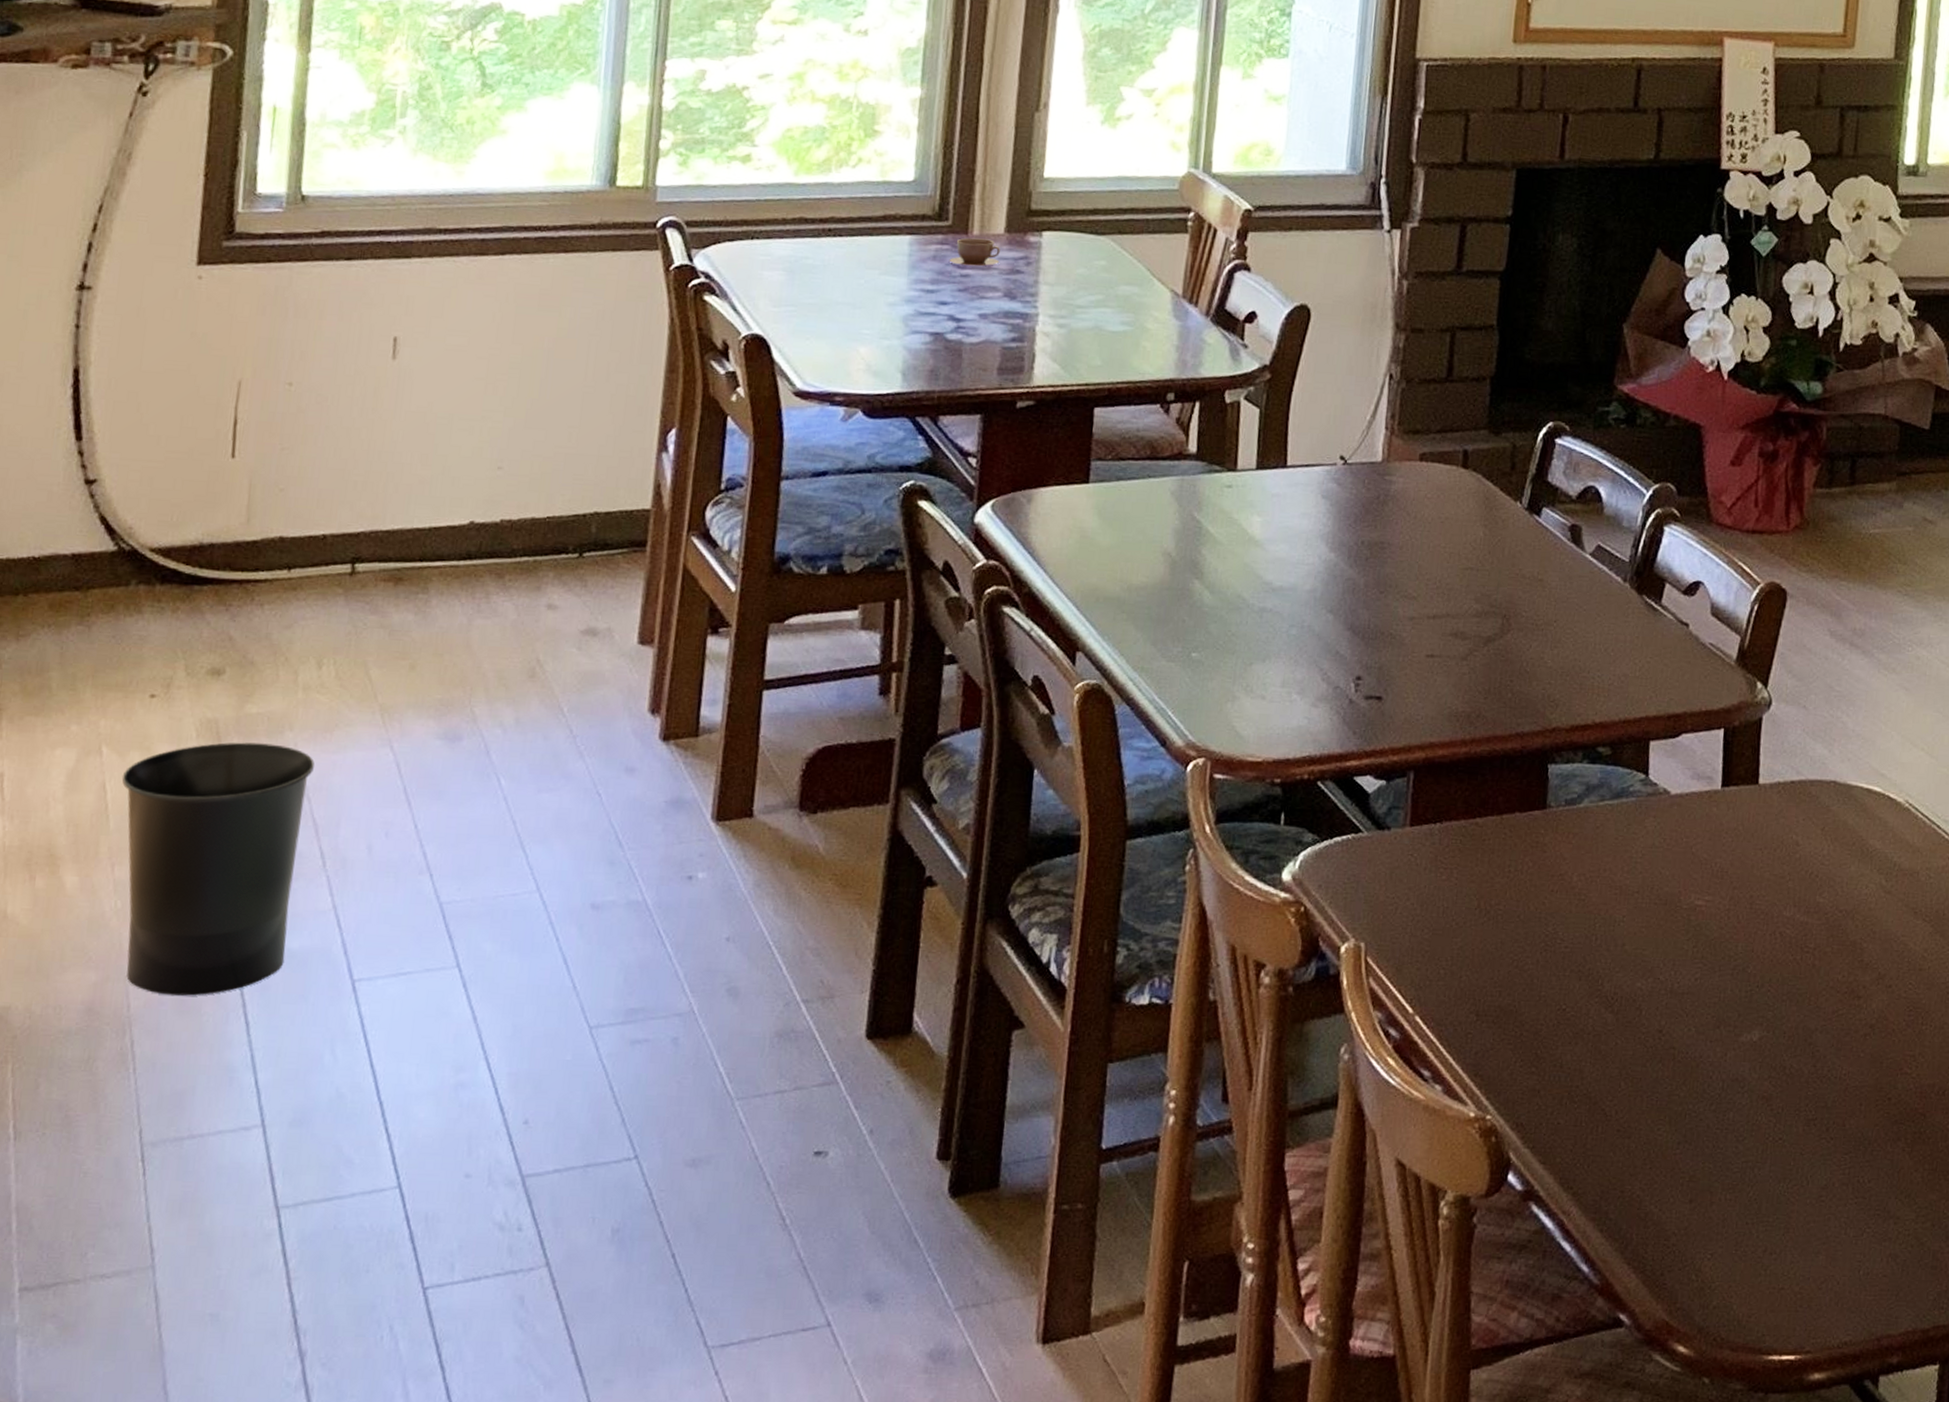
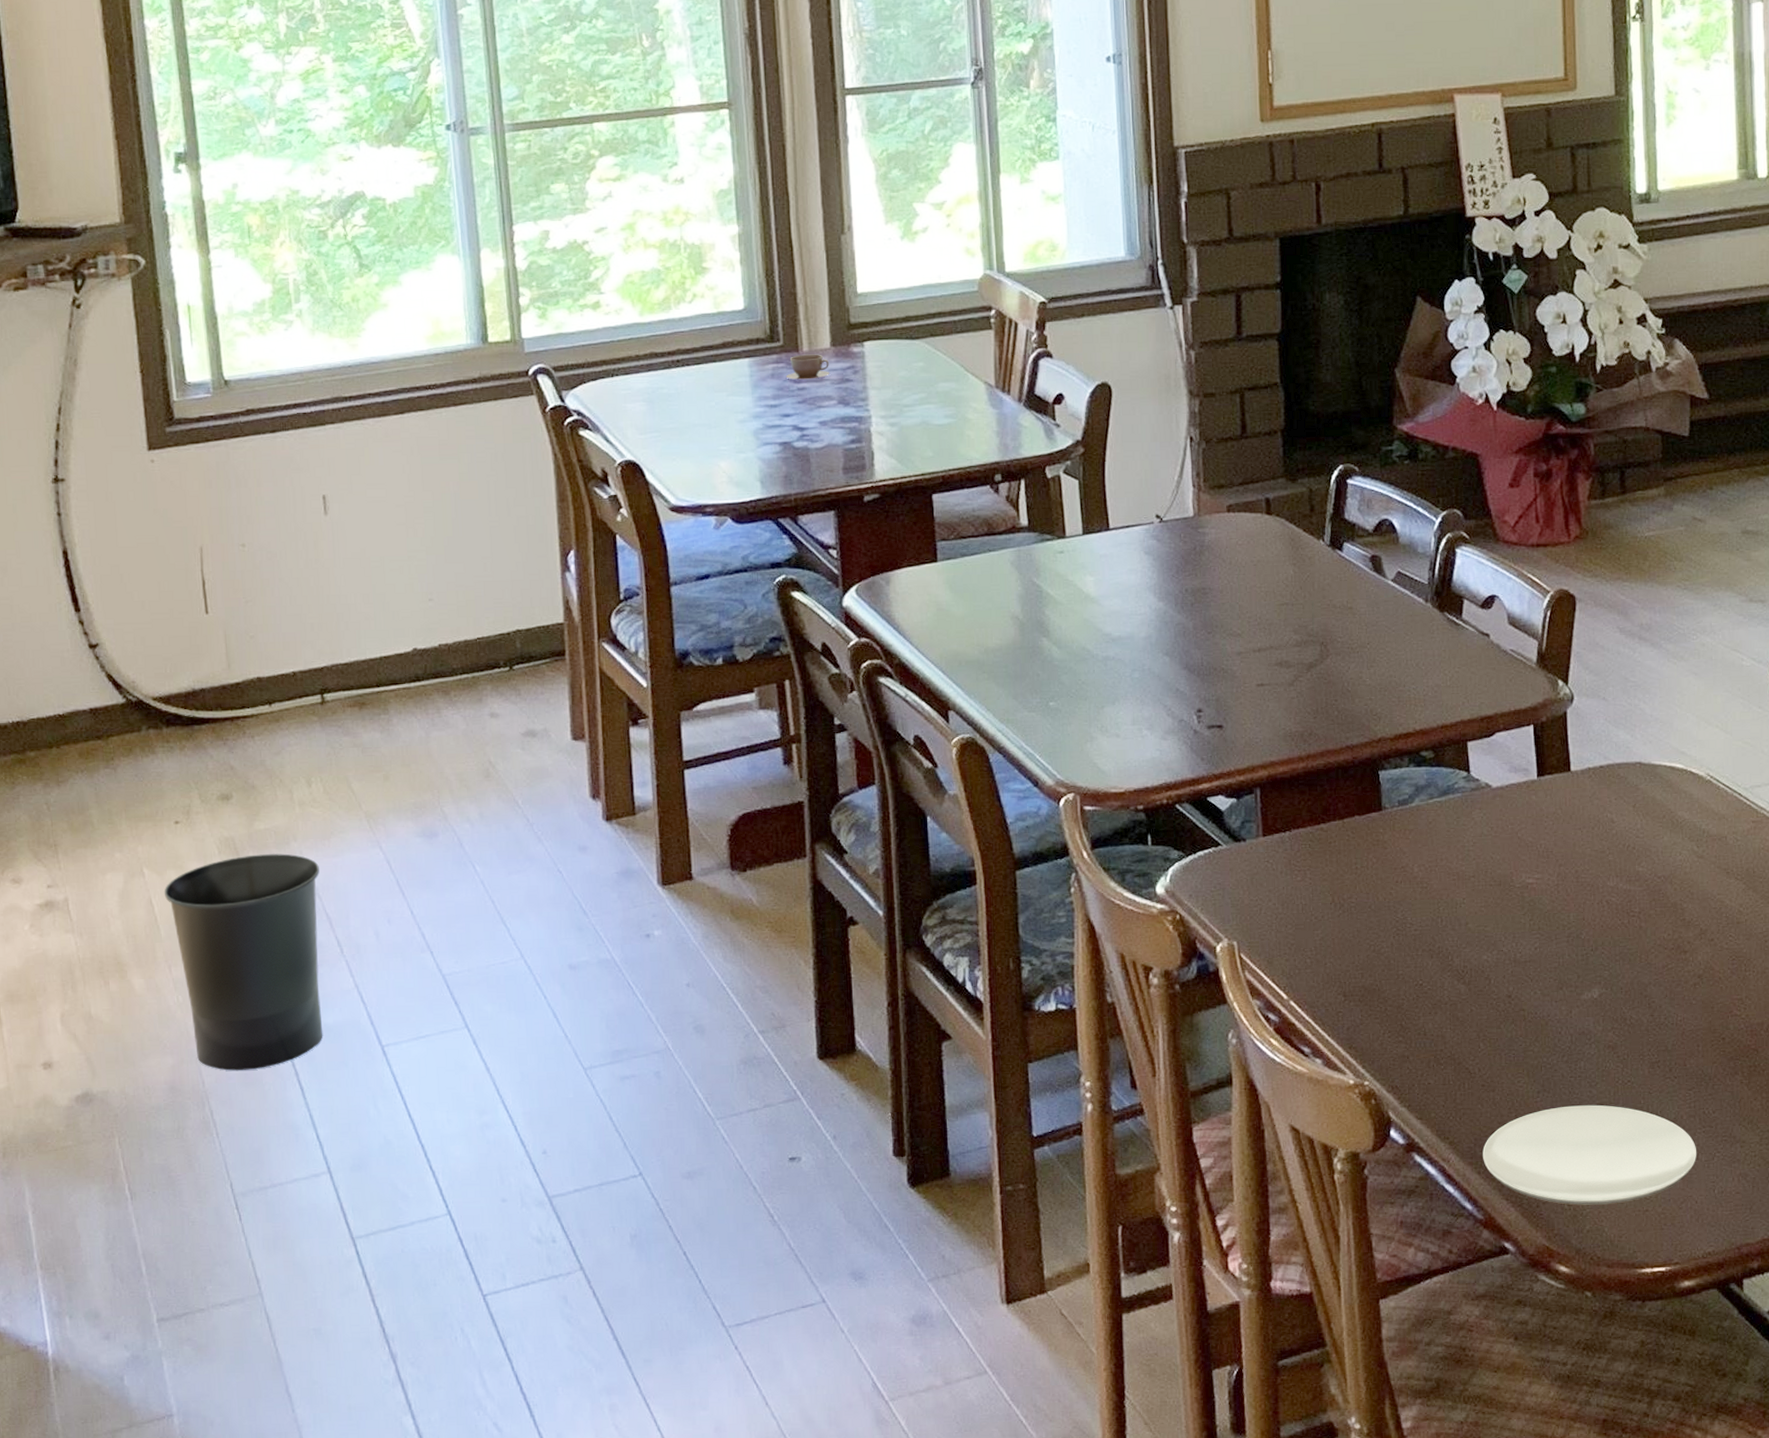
plate: none [1607,1161,1846,1278] -> present [1483,1105,1697,1205]

